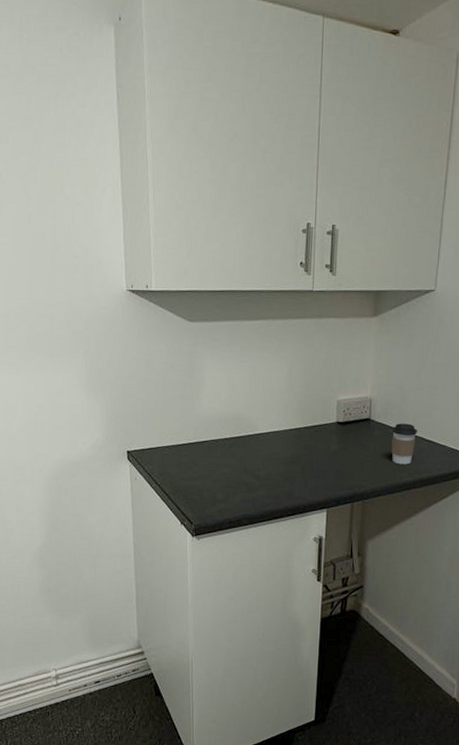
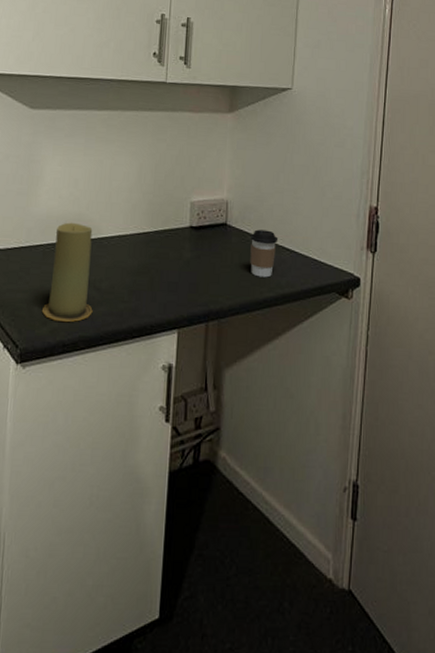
candle: none [211,421,253,504] -> present [42,222,93,323]

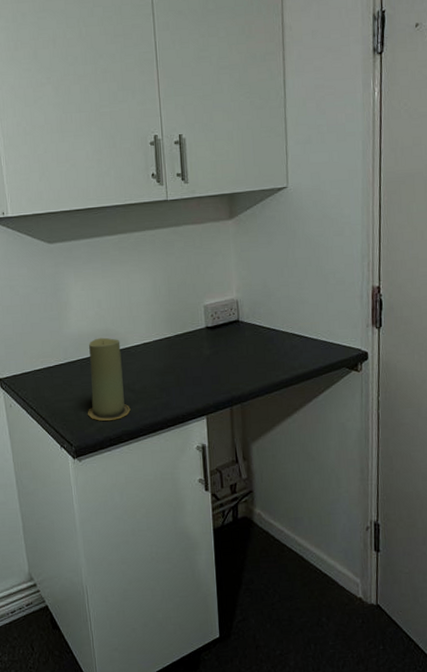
coffee cup: present [250,229,279,278] -> none [261,321,288,363]

